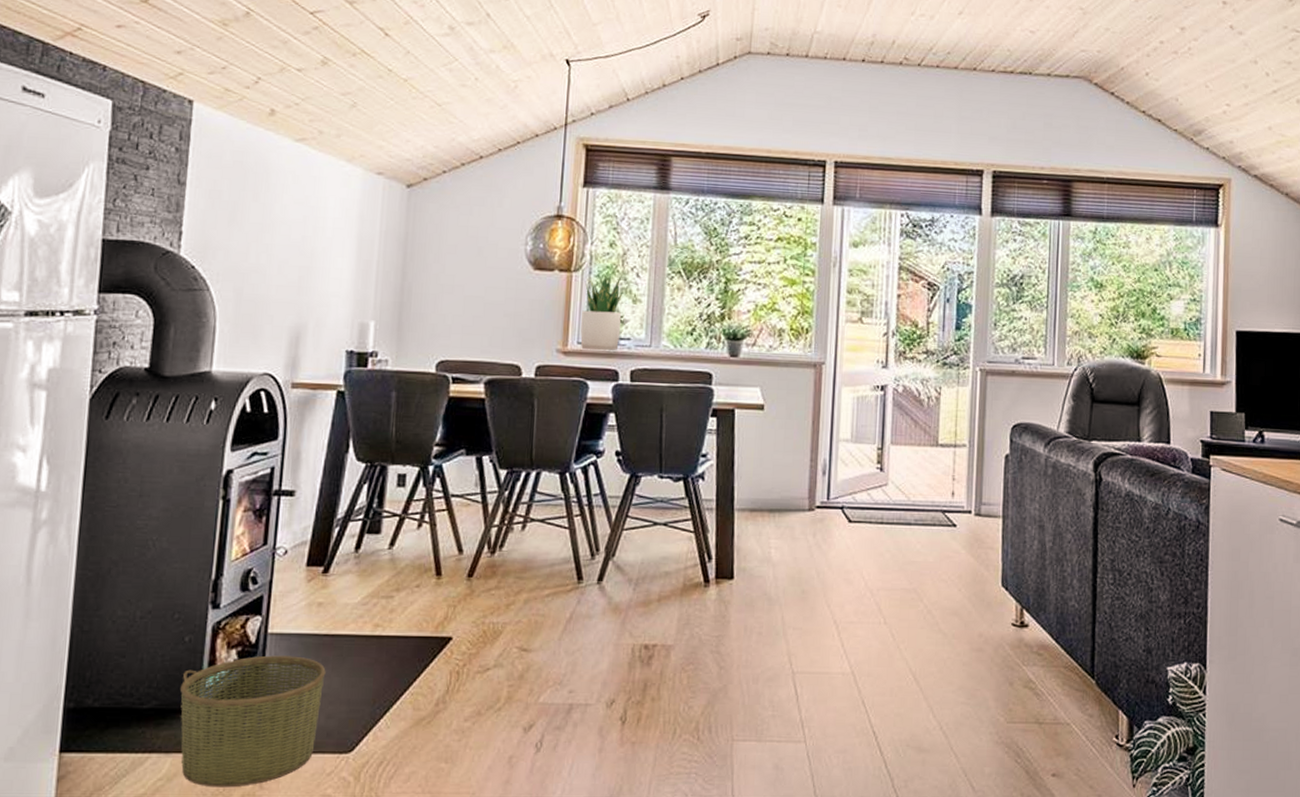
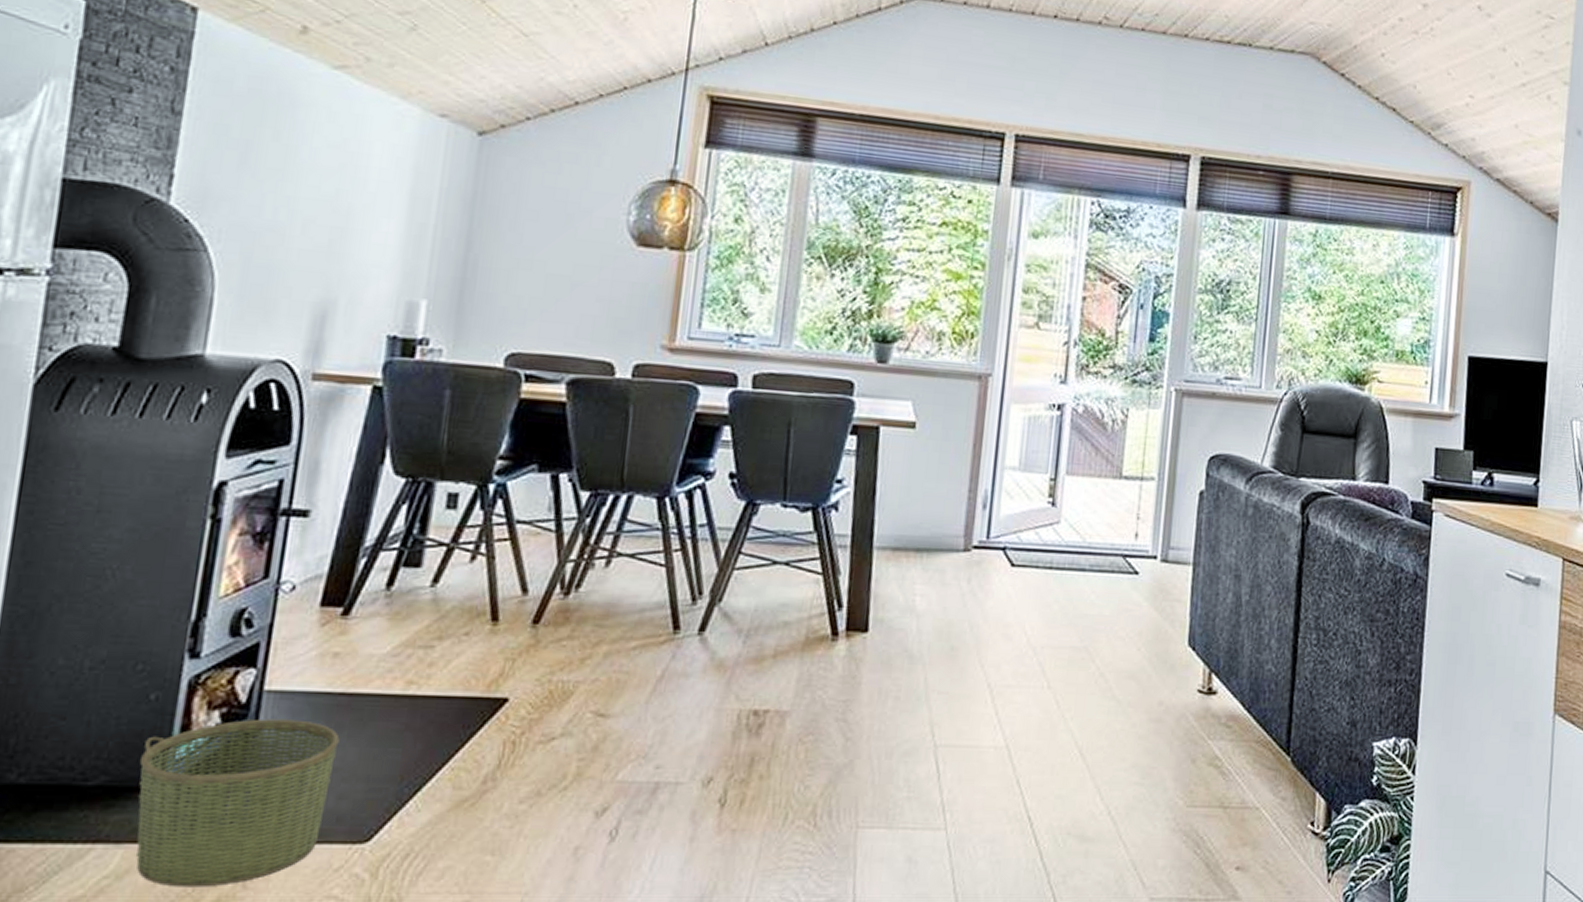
planter: present [580,274,623,351] -> none [692,255,749,350]

